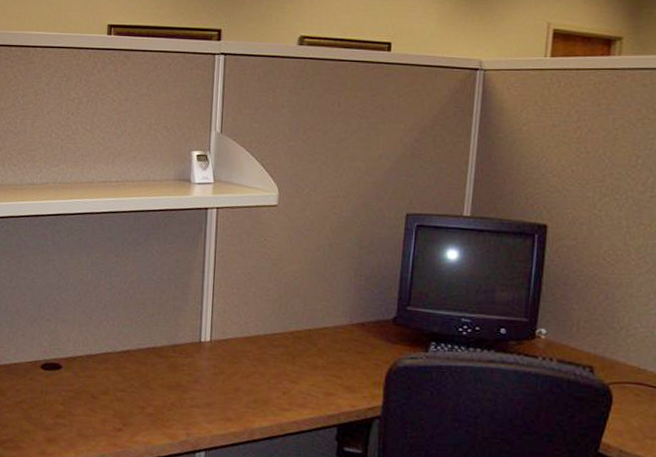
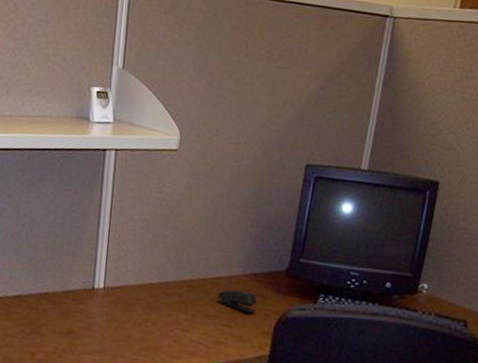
stapler: none [323,339,366,363] -> present [216,289,257,313]

